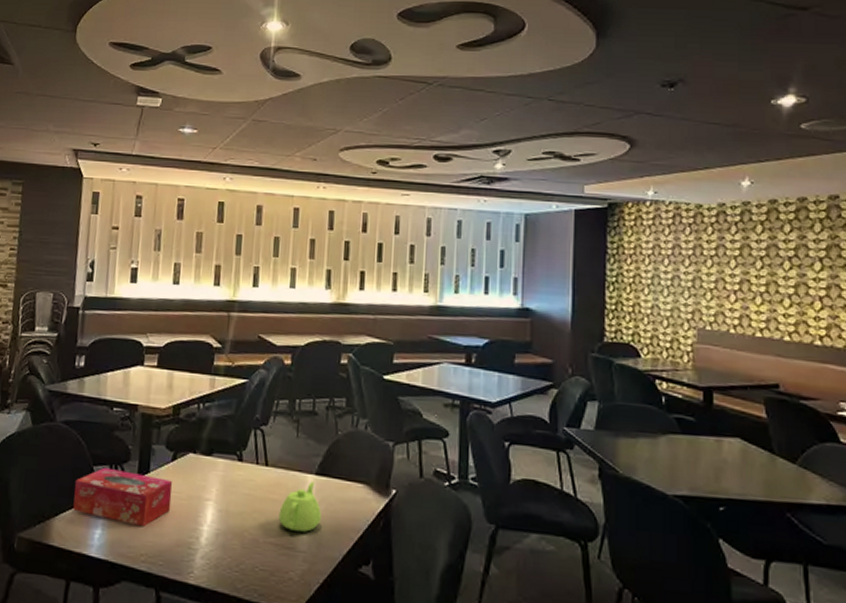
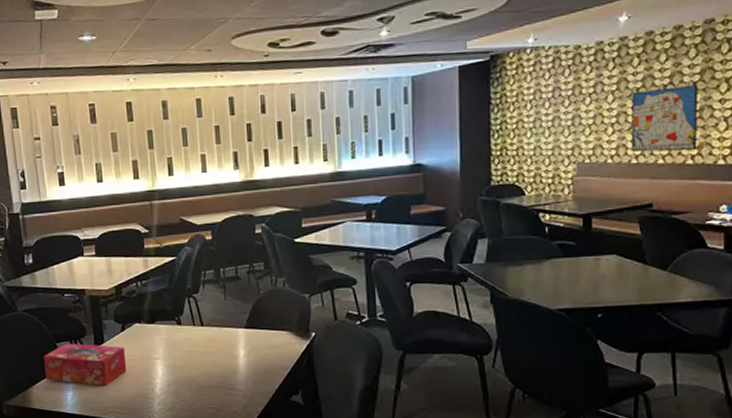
teapot: present [278,481,322,532] -> none [218,334,255,375]
wall art: none [754,259,826,331] -> present [630,84,698,152]

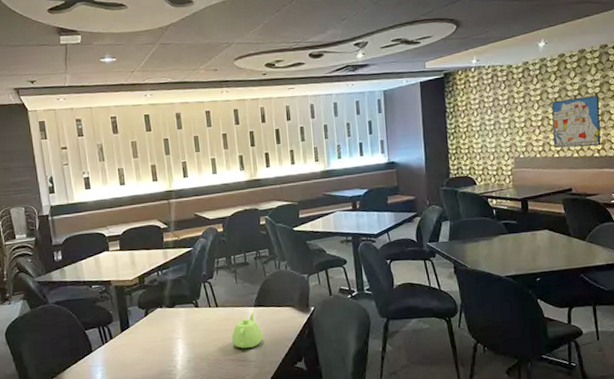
tissue box: present [43,343,127,386] -> none [73,329,151,367]
teapot: none [218,334,255,375] -> present [231,312,264,348]

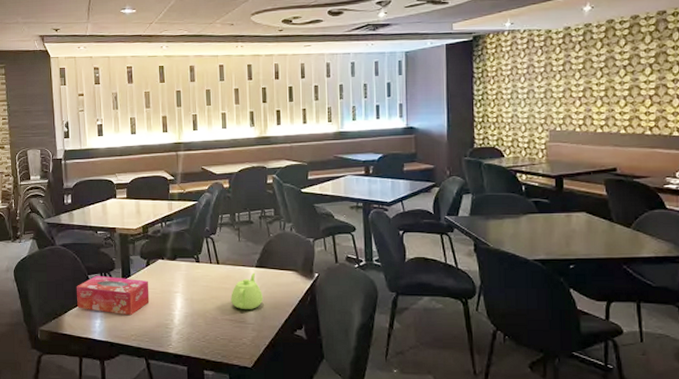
tissue box: none [73,329,151,367] -> present [76,275,150,316]
wall art: present [551,95,601,149] -> none [596,66,655,123]

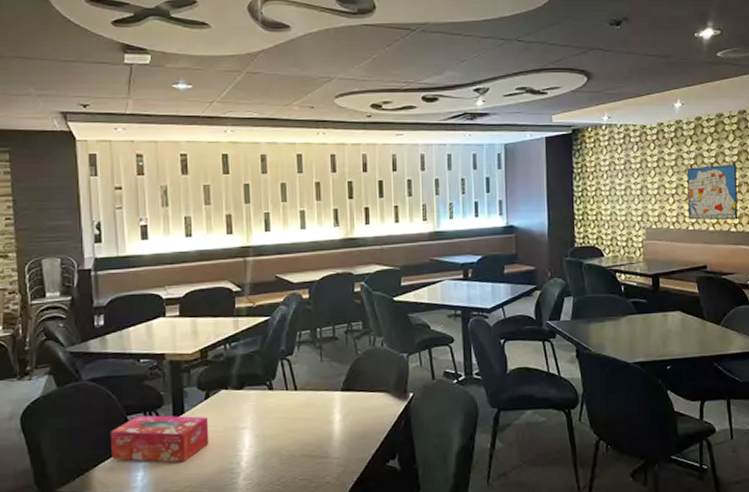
teapot: present [231,272,264,309] -> none [311,397,351,442]
wall art: none [596,66,655,123] -> present [687,164,738,220]

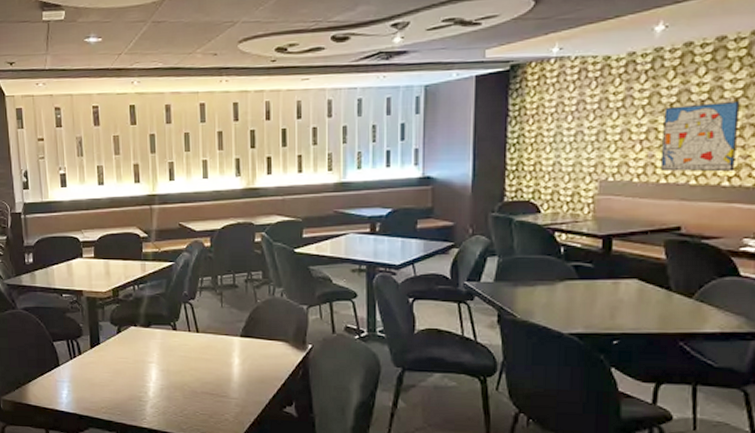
tissue box: present [110,415,209,463] -> none [40,342,121,387]

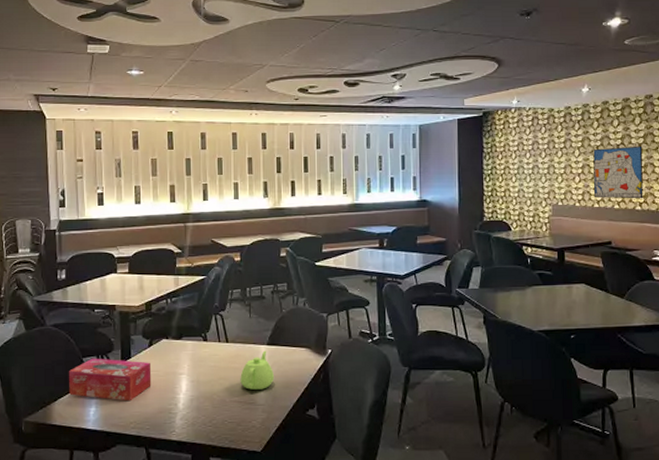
tissue box: none [40,342,121,387] -> present [68,358,152,402]
teapot: none [212,342,249,383] -> present [240,350,275,390]

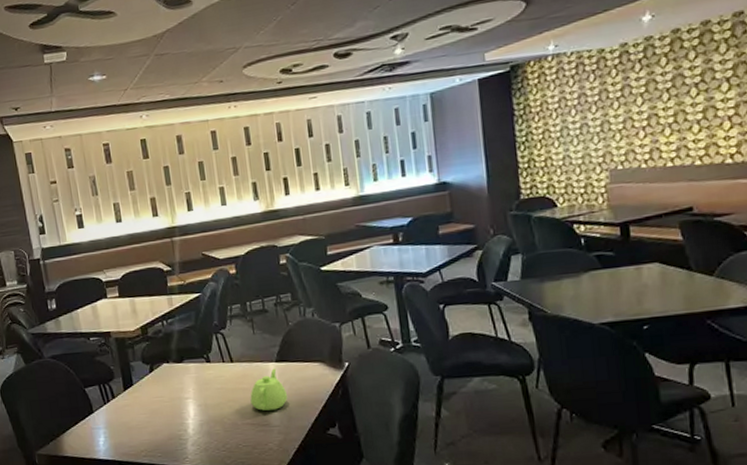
tissue box: present [68,358,152,402] -> none [72,387,158,430]
wall art: present [593,145,643,199] -> none [661,80,736,155]

